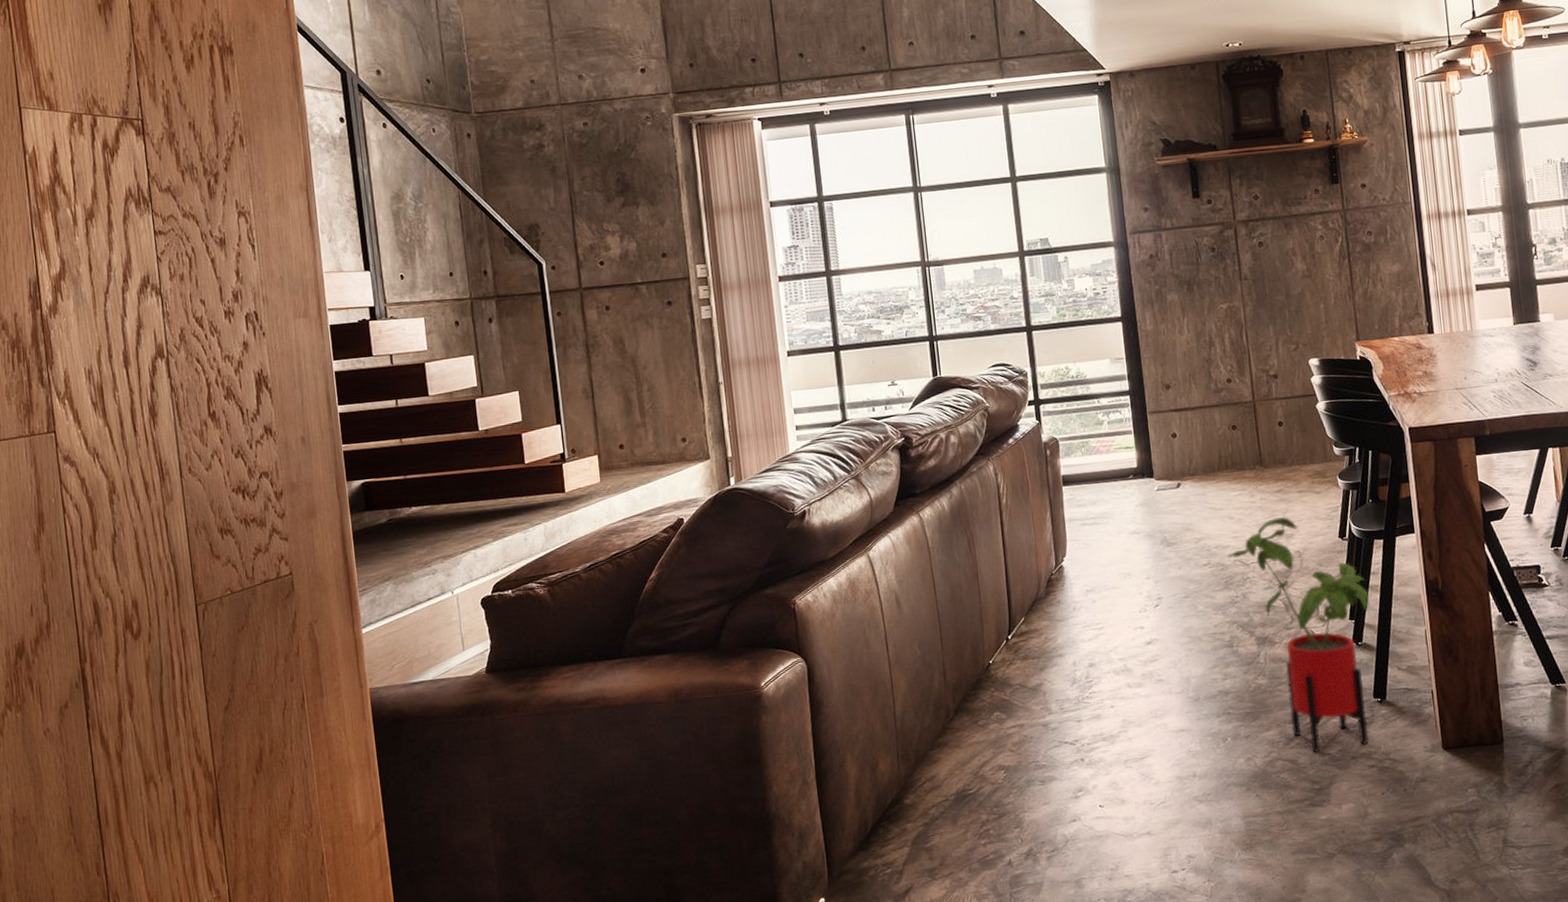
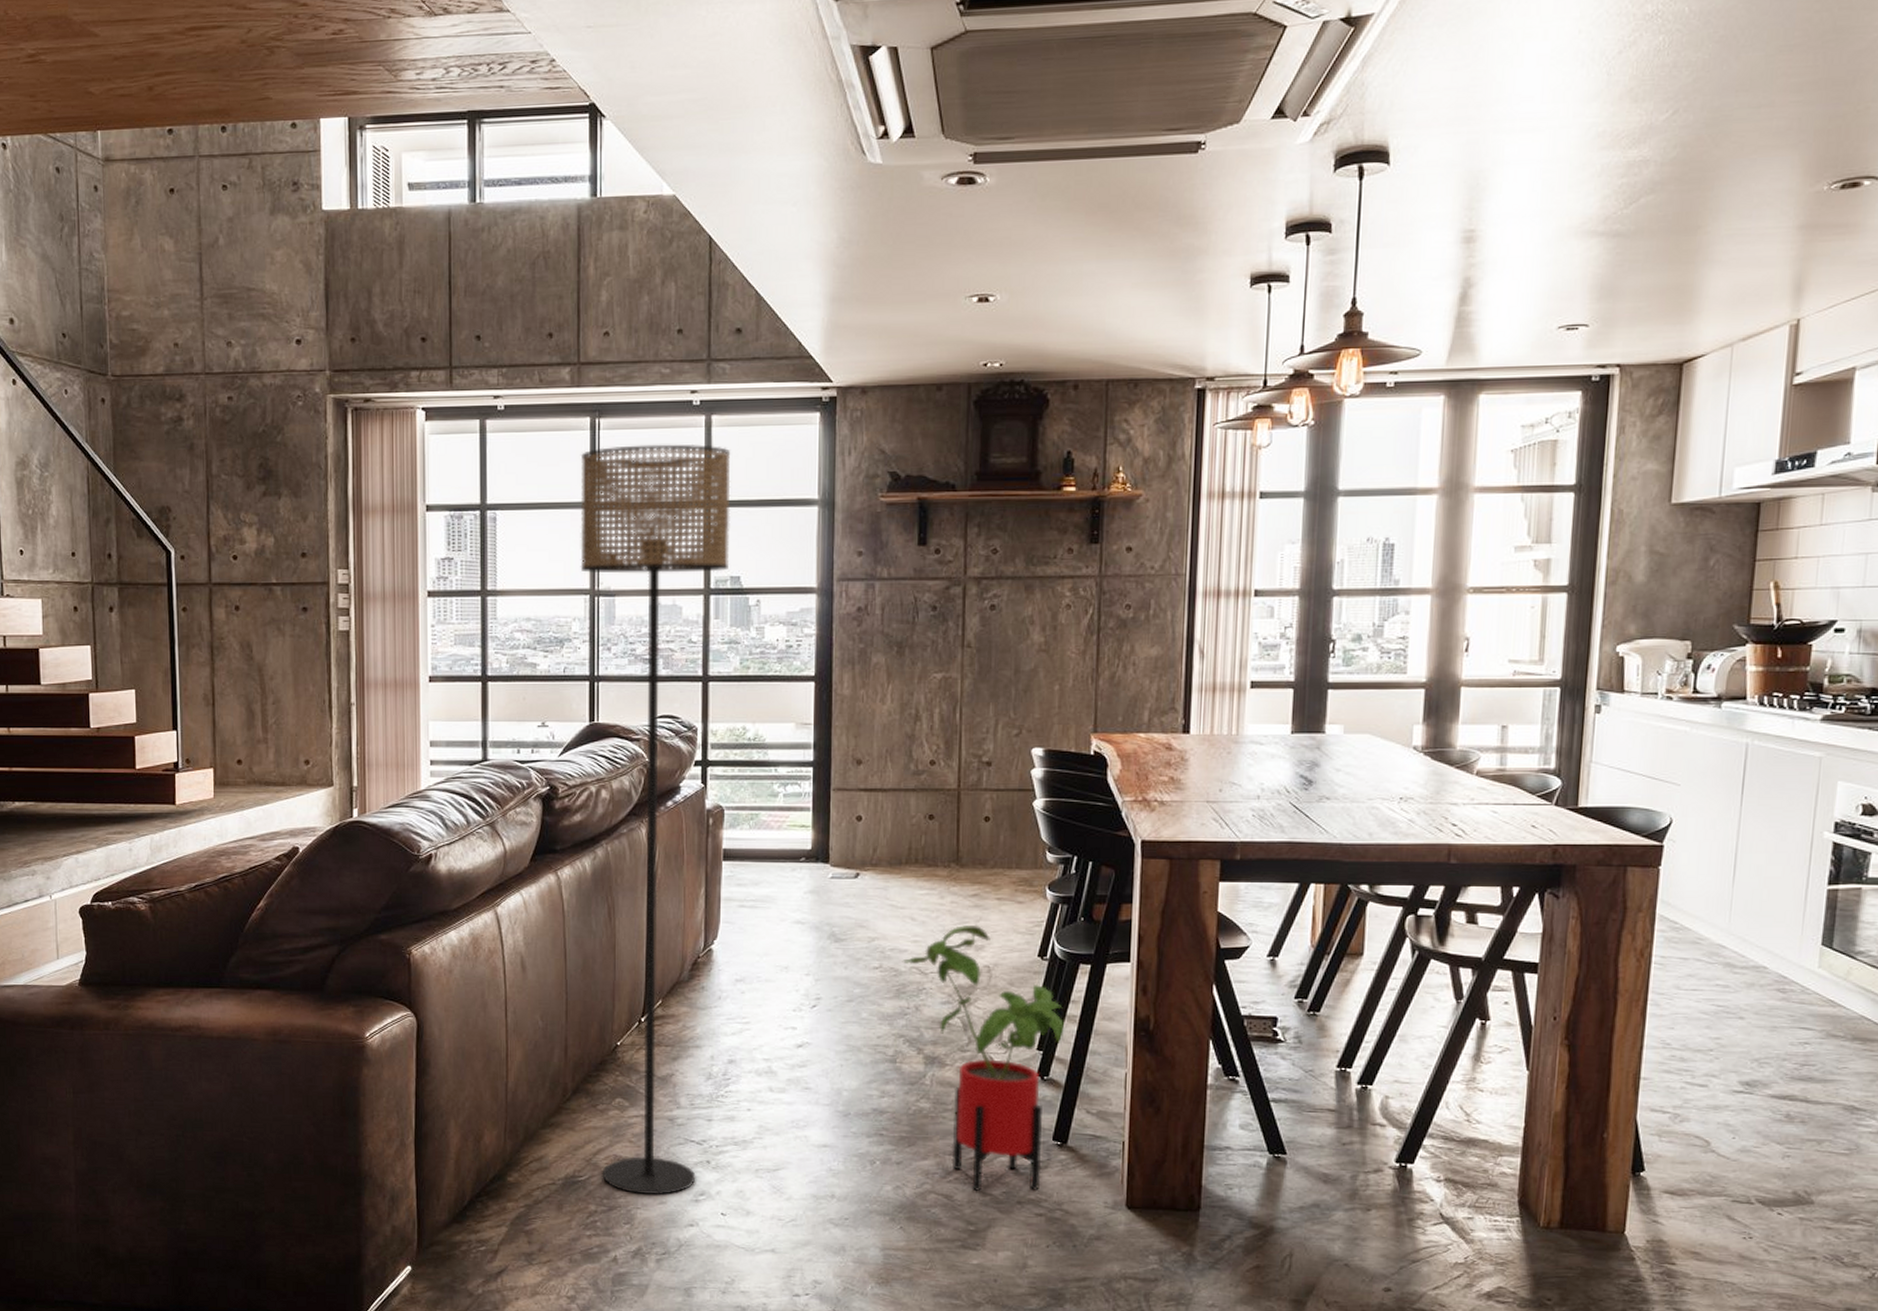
floor lamp: none [900,129,1073,799] -> present [580,444,731,1195]

